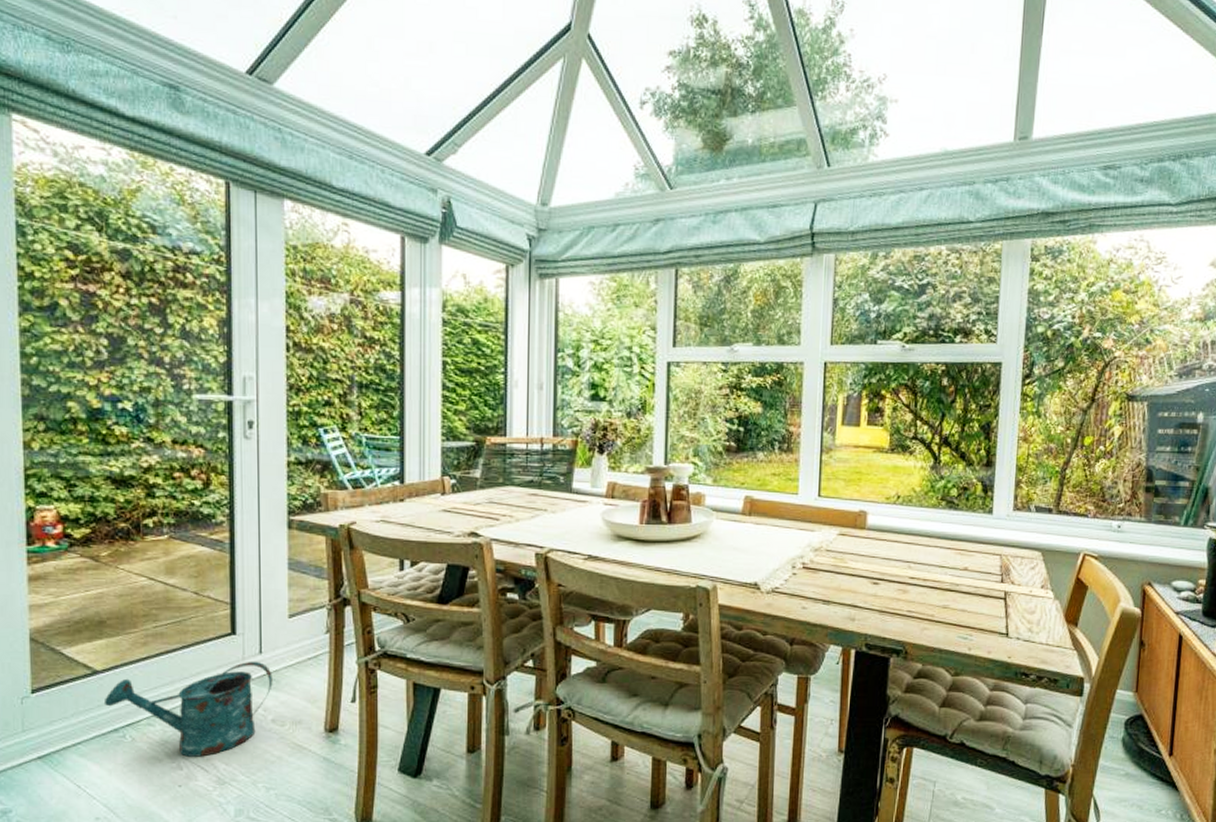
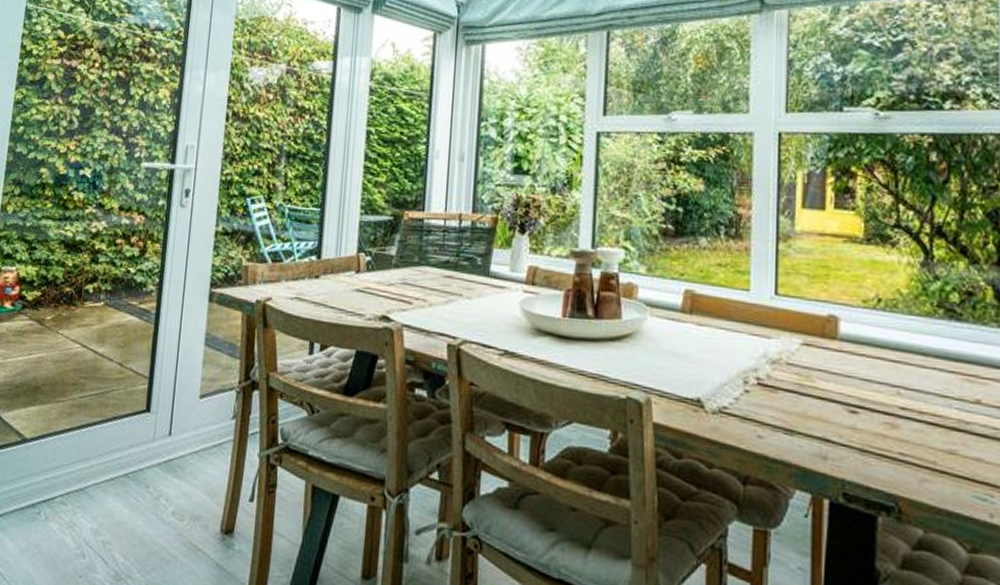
watering can: present [103,661,273,757] -> none [27,442,178,546]

